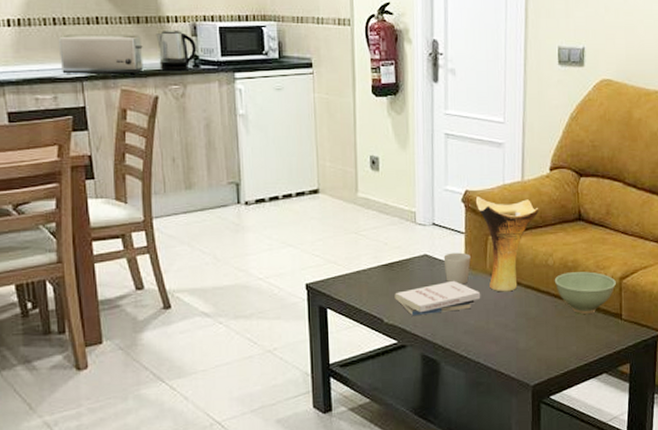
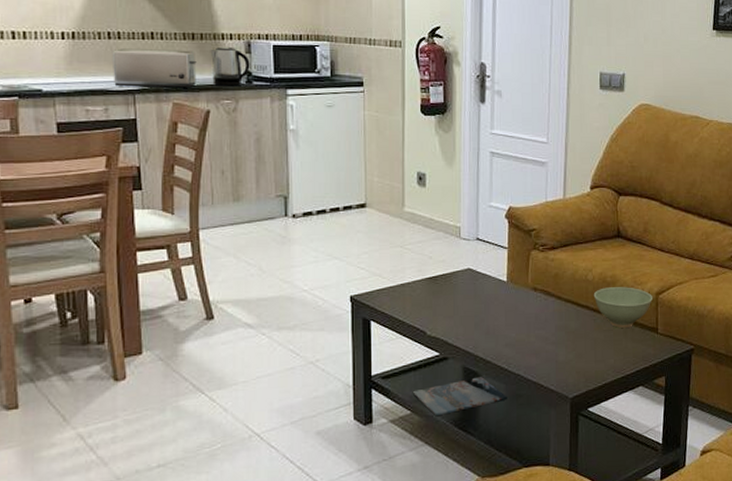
magazine: none [371,365,467,405] -> present [412,377,507,417]
books: present [394,280,481,316] -> none [438,294,522,329]
cup: present [443,252,471,285] -> none [486,267,513,299]
vase: present [475,197,539,292] -> none [518,213,580,306]

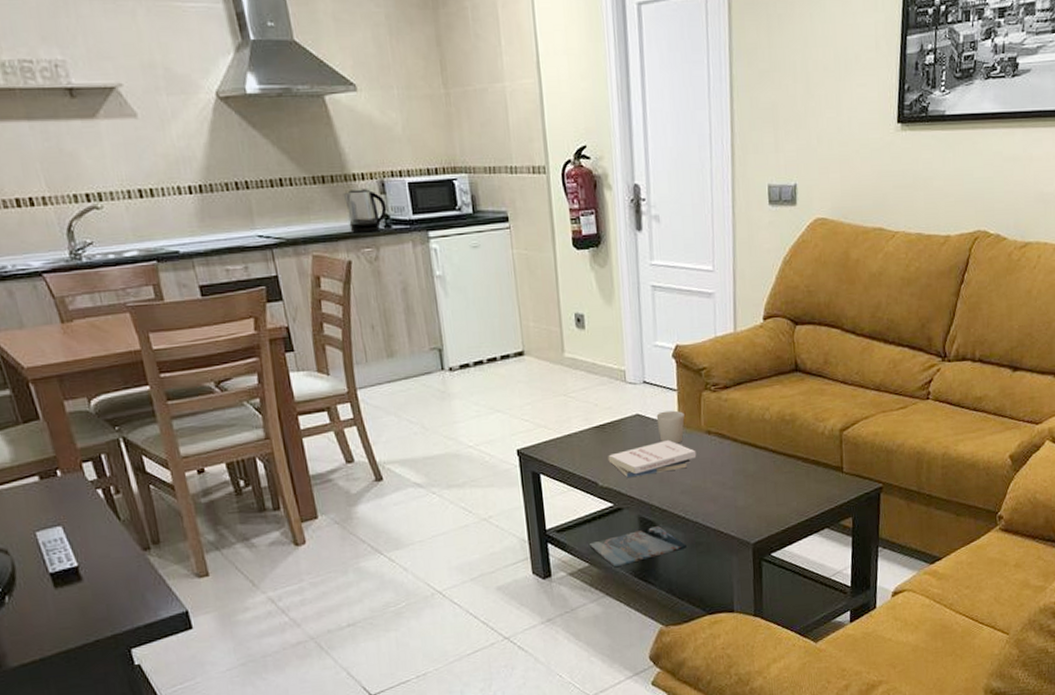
toaster: present [111,48,197,88] -> none [242,195,334,242]
books: none [438,294,522,329] -> present [608,439,697,478]
cup: none [486,267,513,299] -> present [656,410,685,444]
bowl: present [593,287,654,328] -> none [771,424,837,469]

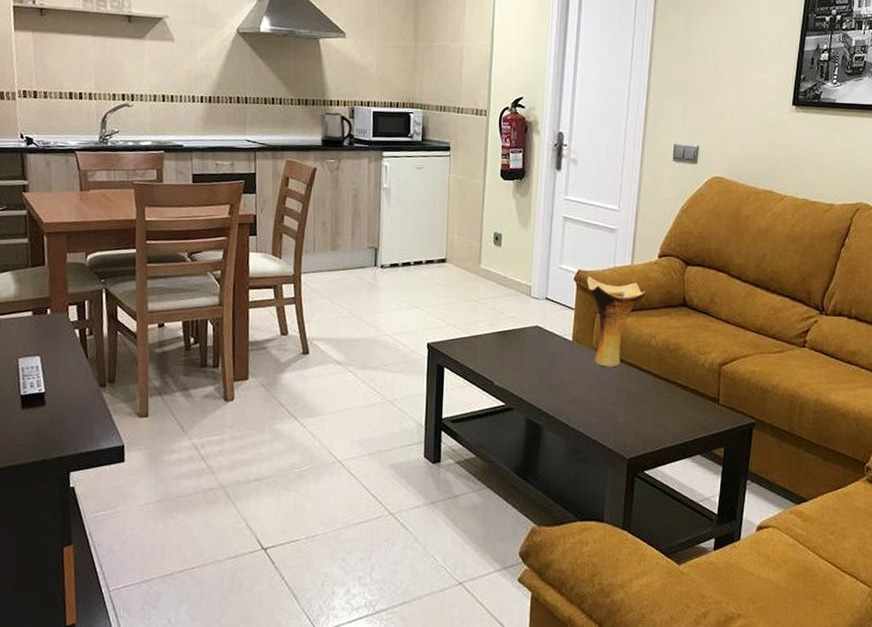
magazine: present [588,526,687,568] -> none [478,429,566,463]
books: present [608,439,697,478] -> none [506,352,586,382]
cup: present [656,410,685,444] -> none [553,326,579,357]
vase: none [686,351,754,450] -> present [587,277,646,368]

